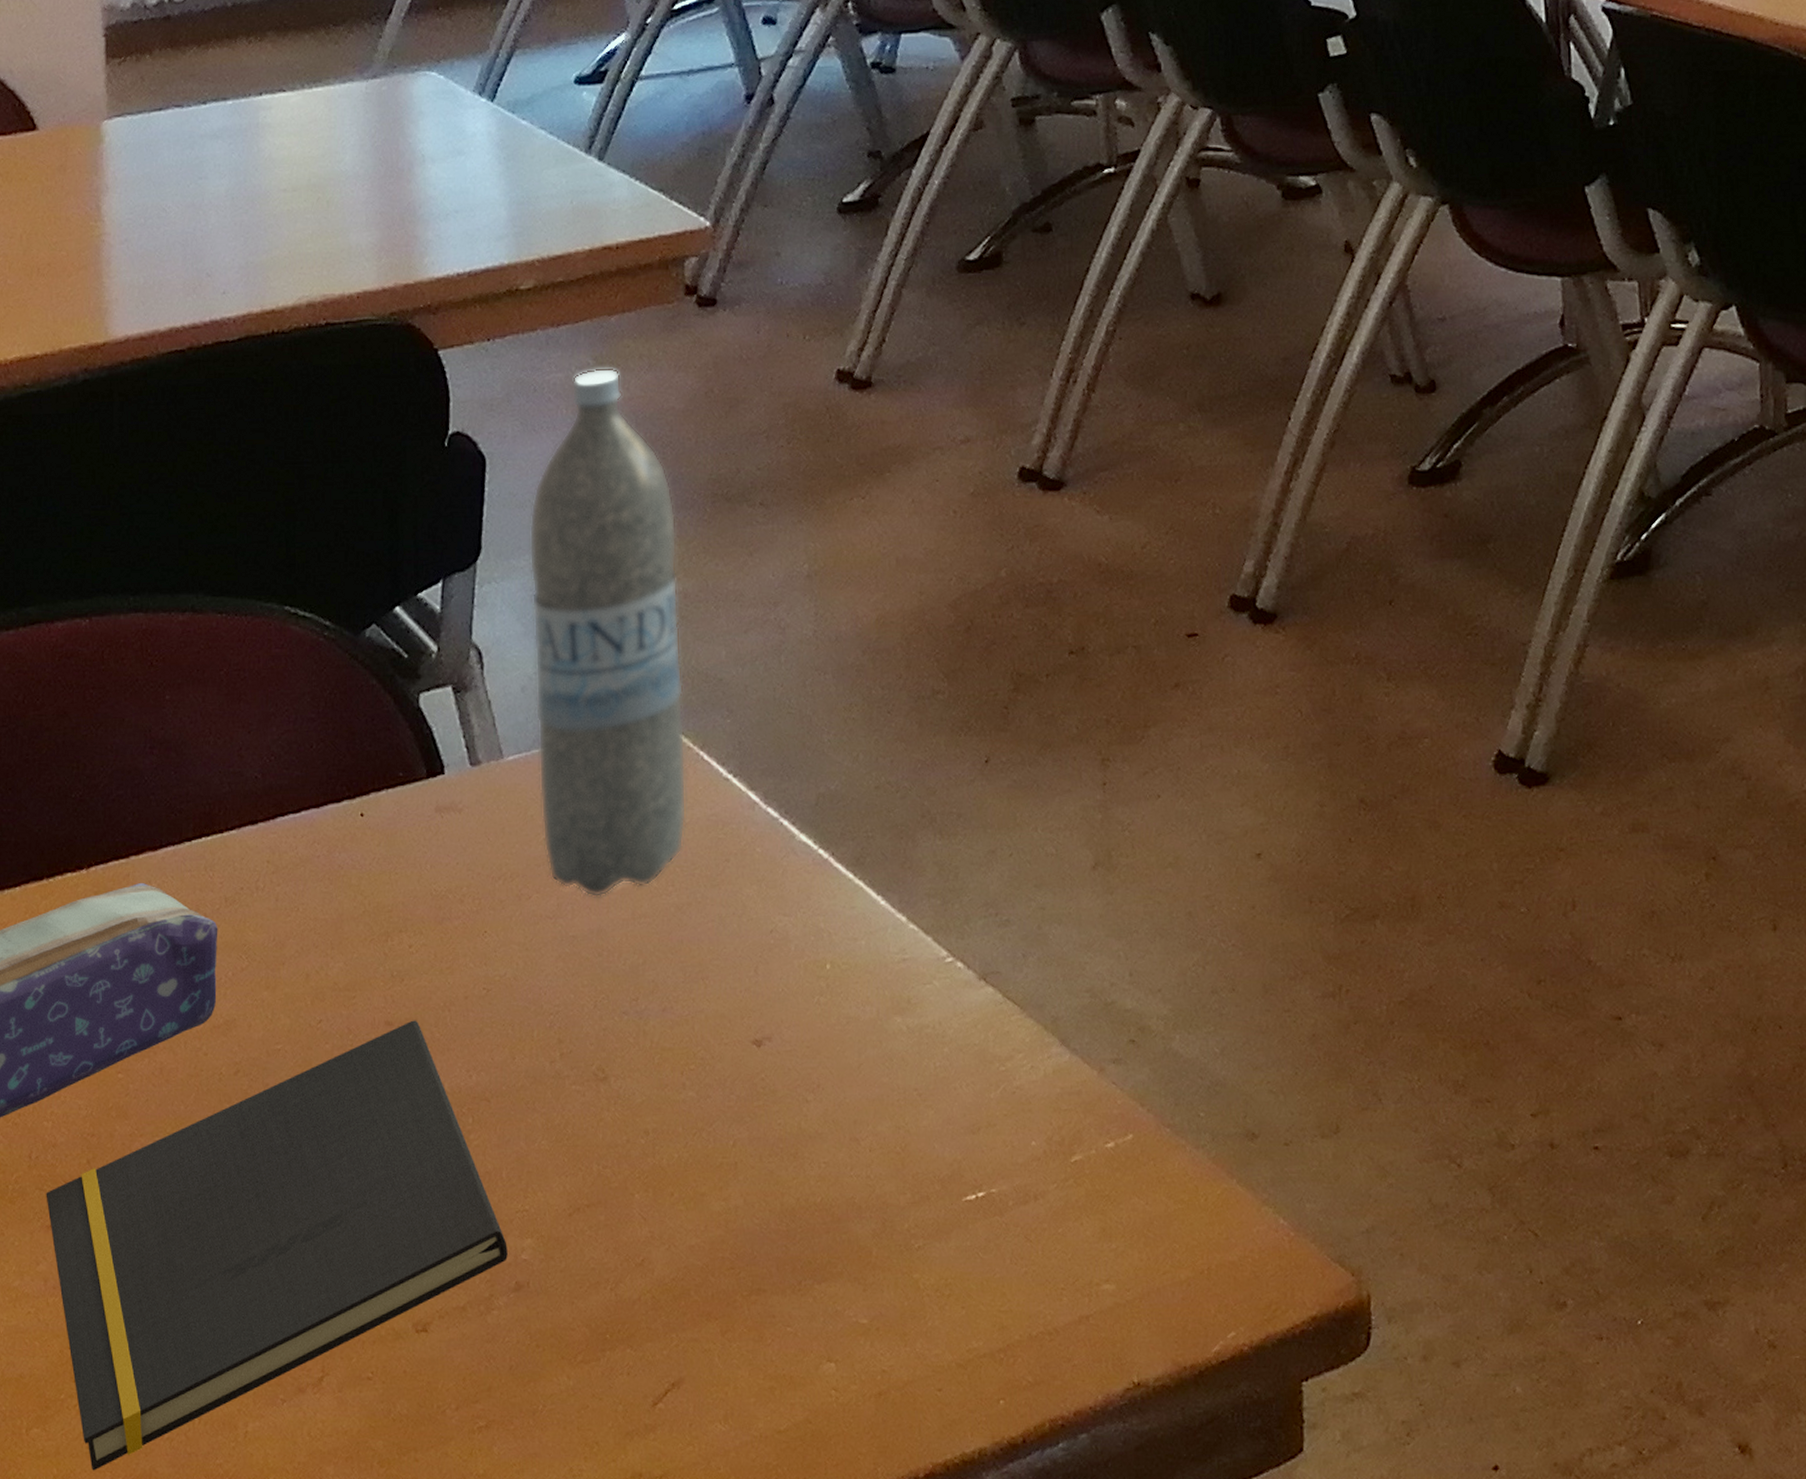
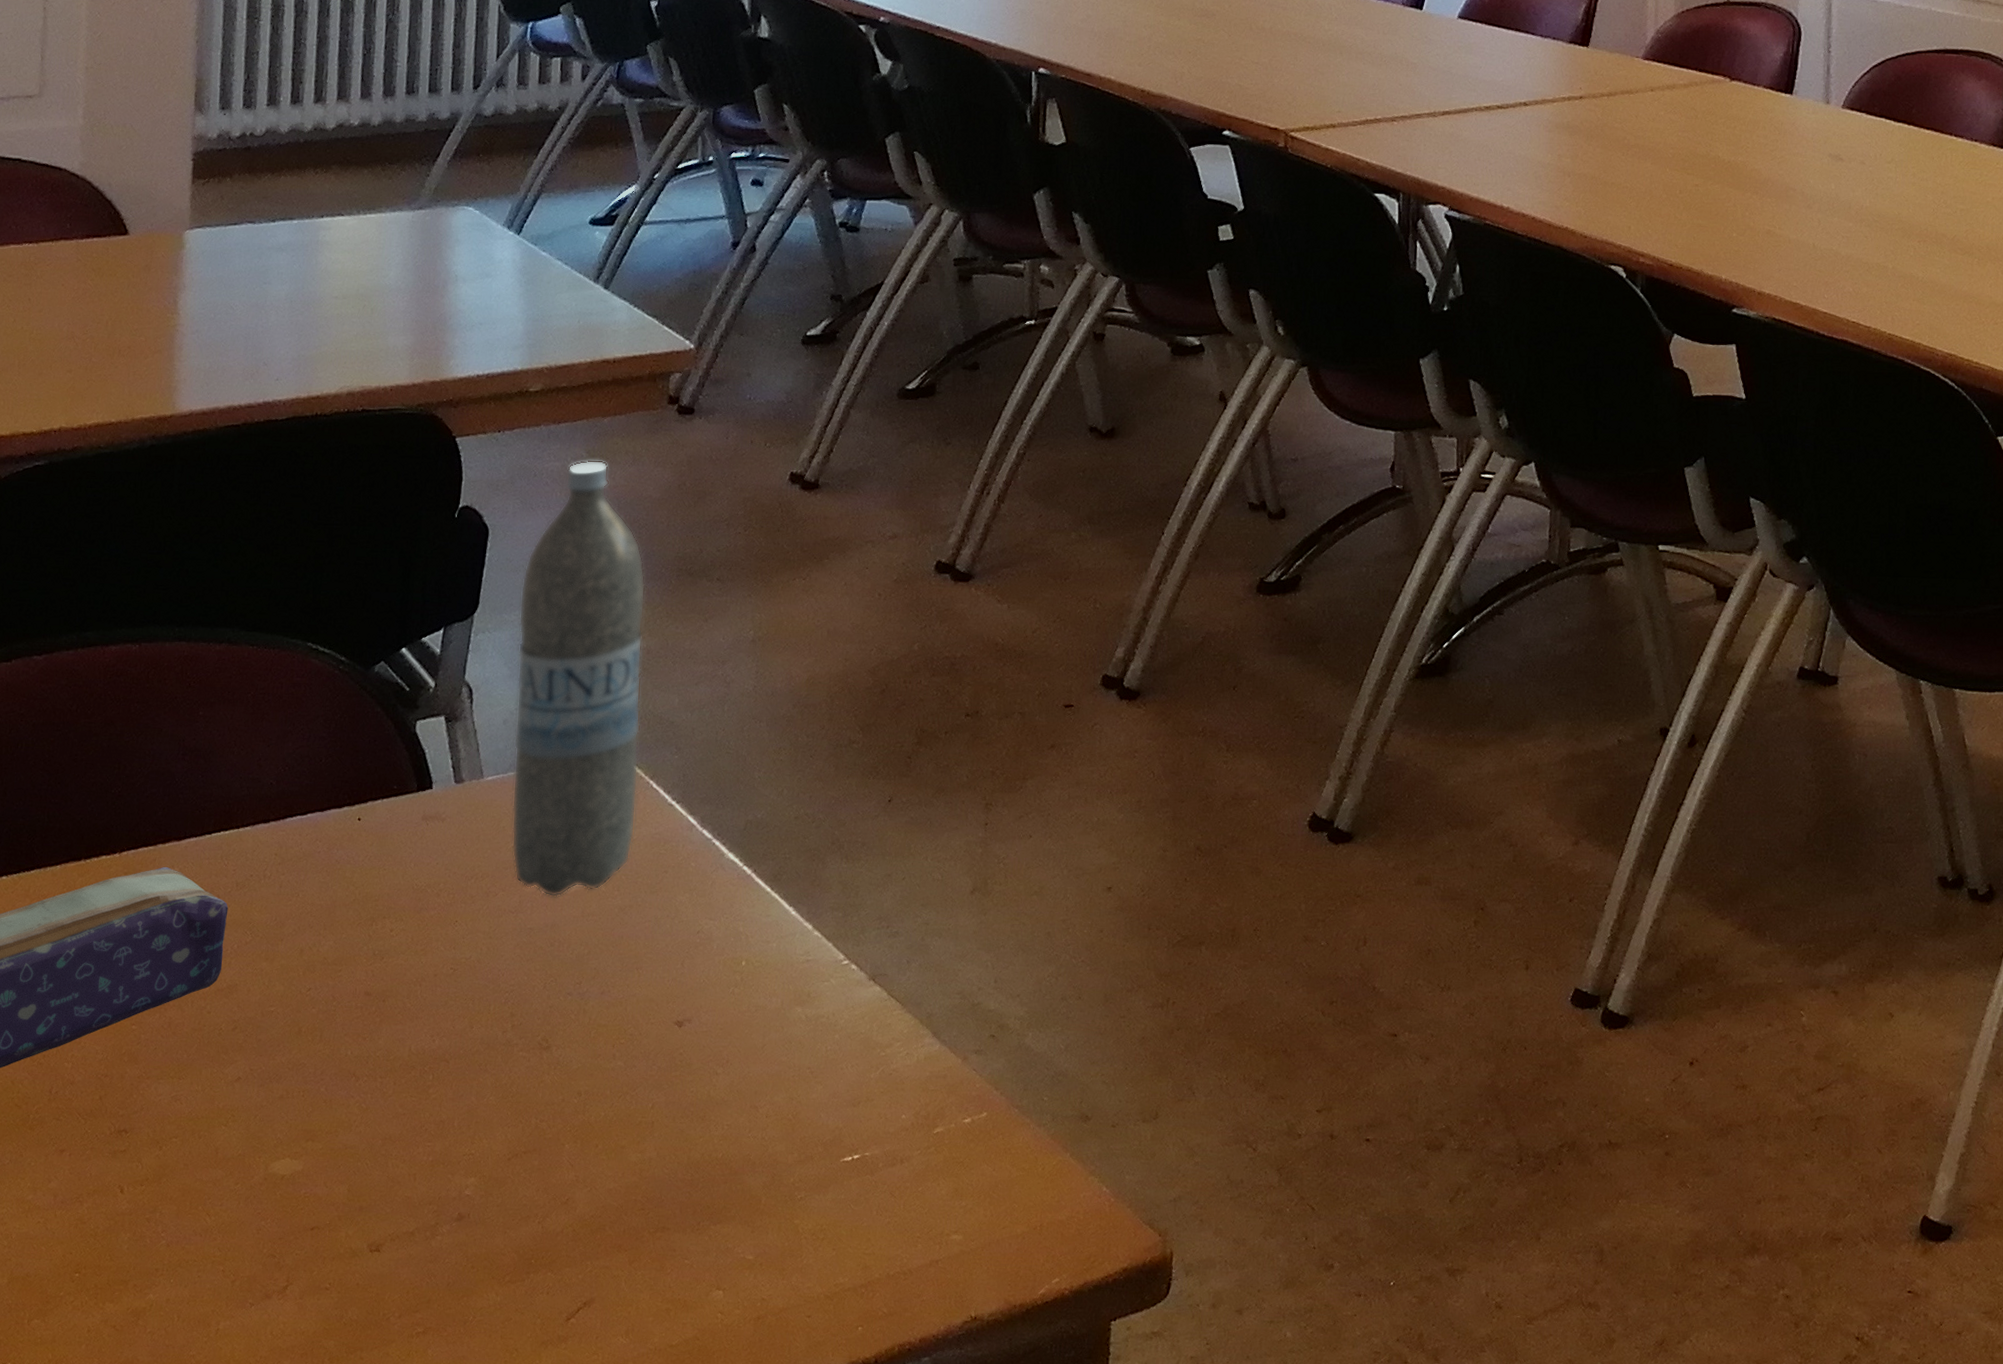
notepad: present [46,1020,508,1471] -> none [61,992,454,1357]

